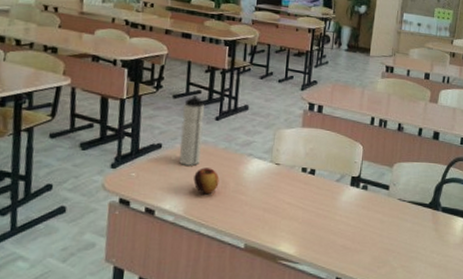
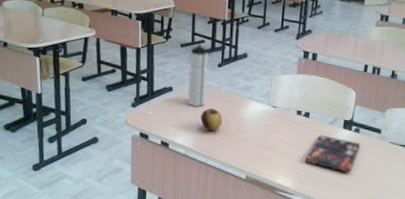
book: none [310,193,369,234] -> present [305,134,361,173]

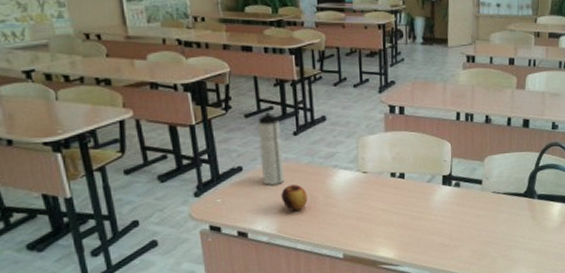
book: present [305,134,361,173] -> none [406,195,463,232]

